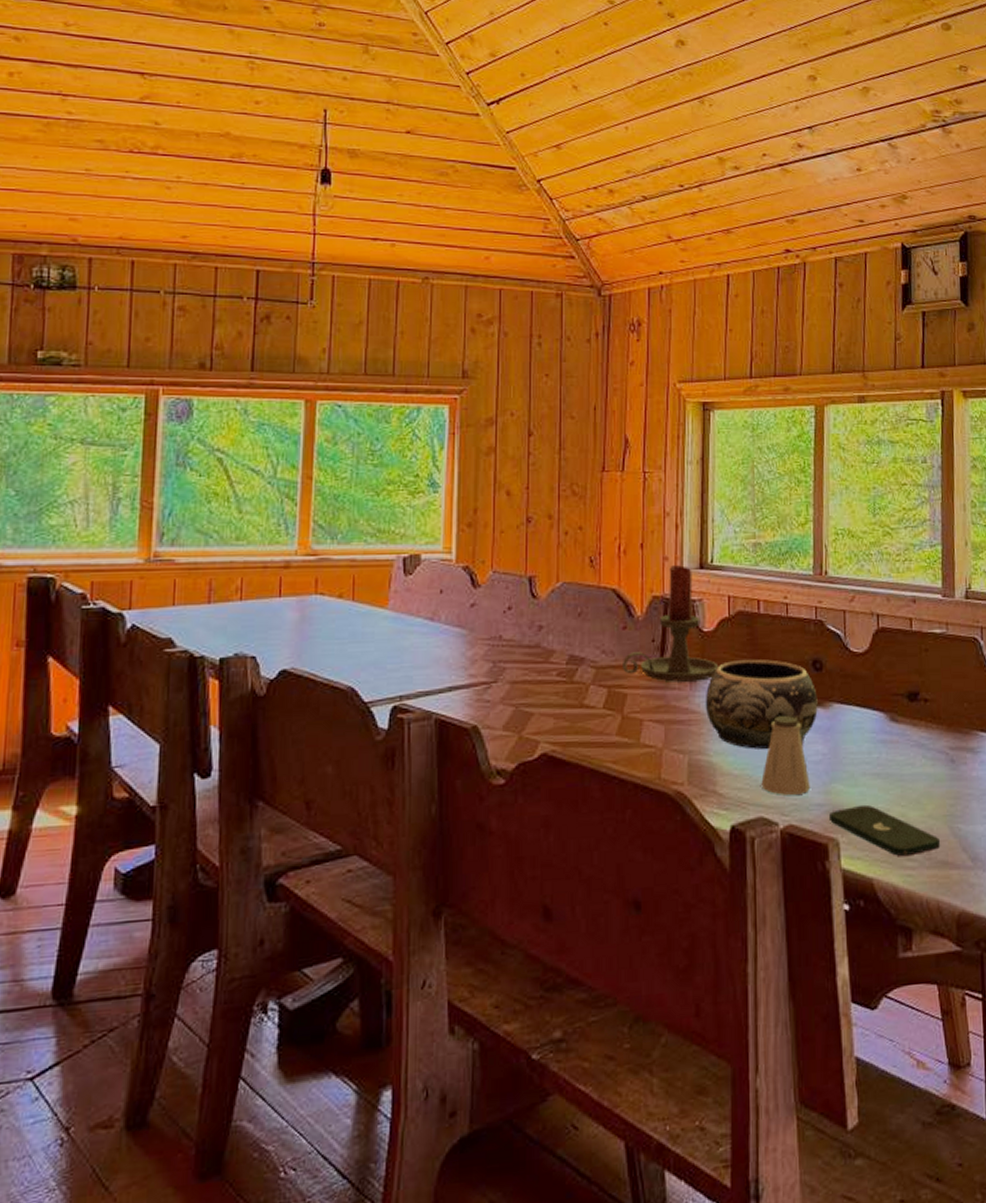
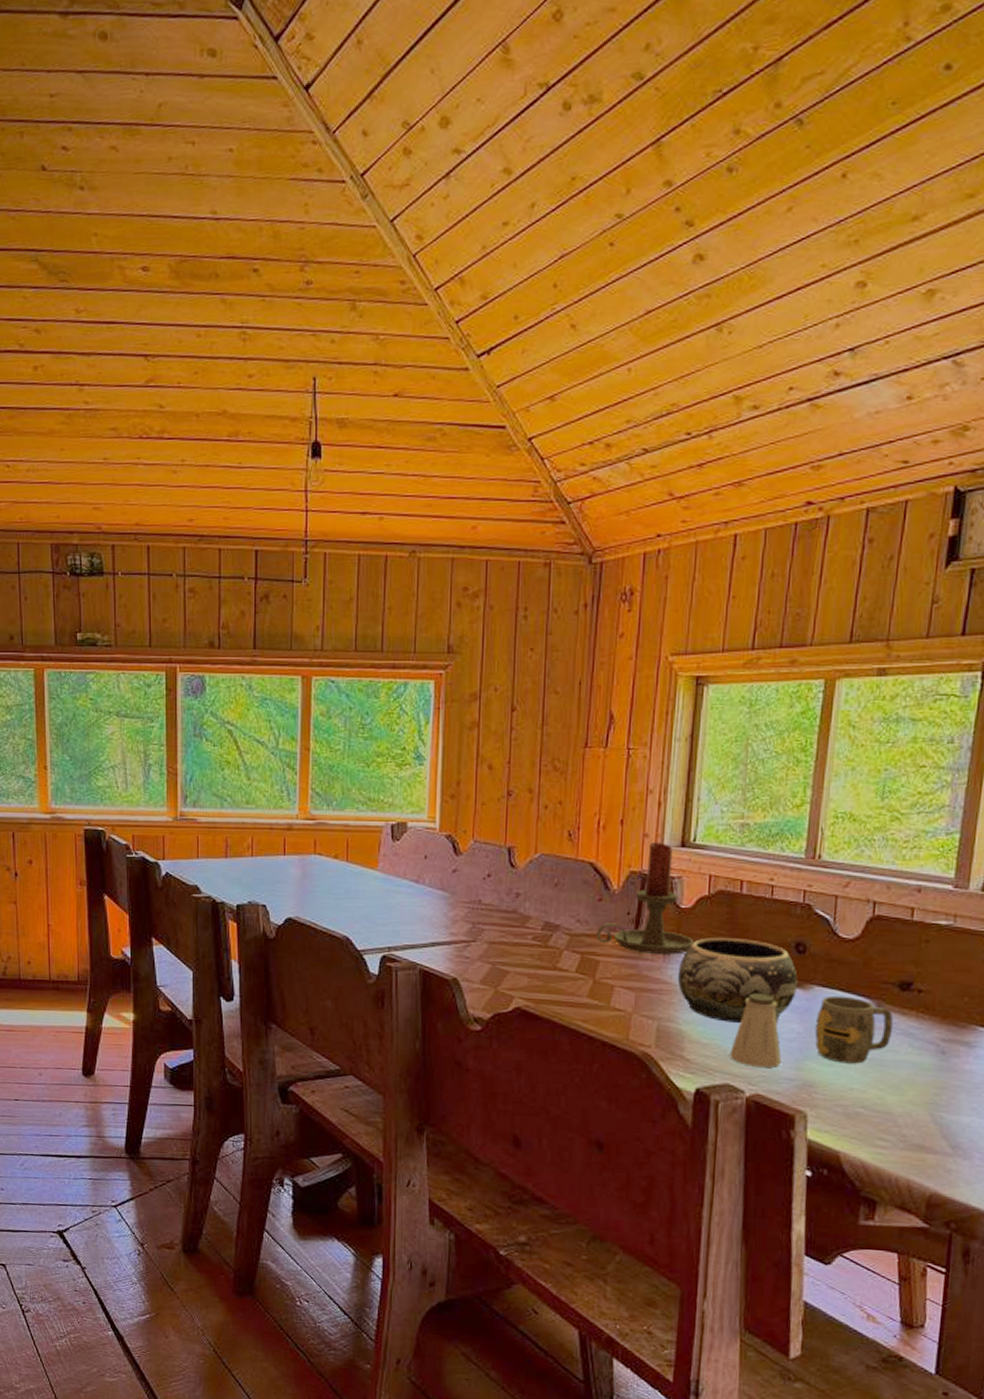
smartphone: present [828,804,941,857] -> none [797,1083,919,1136]
mug: none [837,711,907,782] -> present [814,995,894,1064]

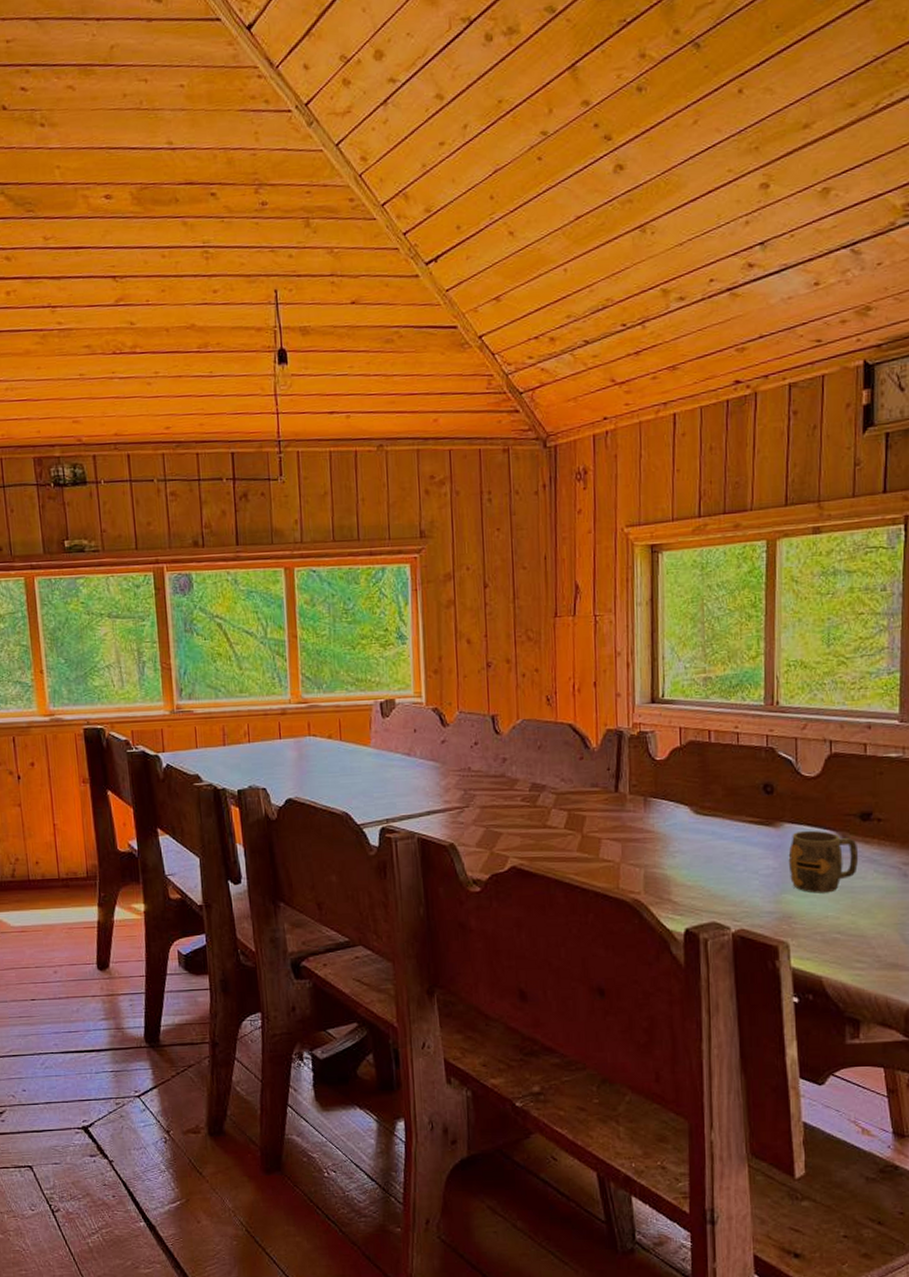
candle holder: present [596,842,695,954] -> none [581,701,672,806]
decorative bowl: present [677,938,798,1023] -> none [658,784,769,864]
saltshaker: present [730,994,781,1068] -> none [713,834,761,904]

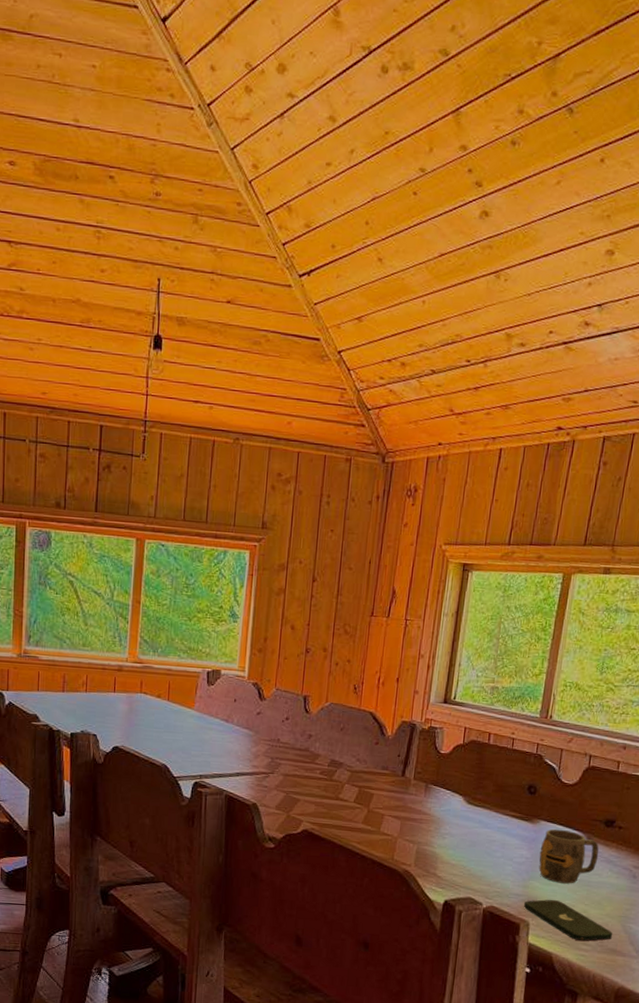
smartphone: none [778,913,891,959] -> present [523,899,613,942]

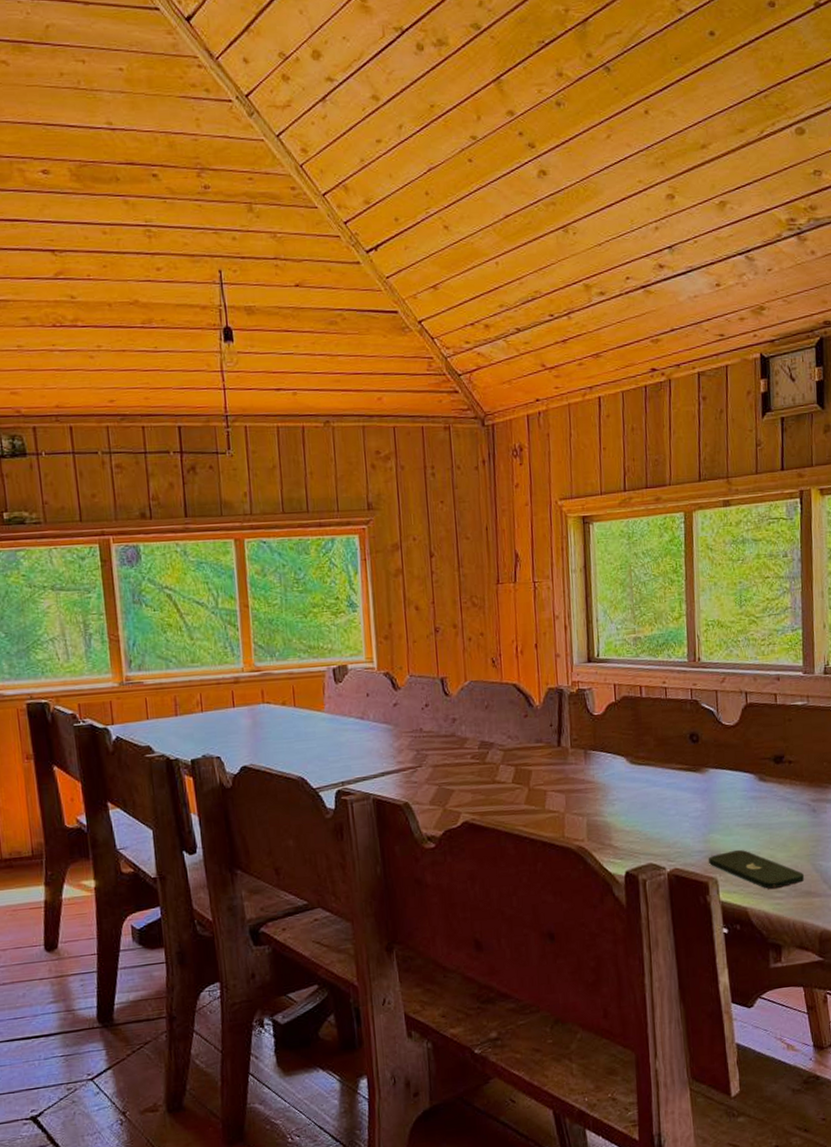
mug: present [538,829,599,884] -> none [714,774,775,832]

